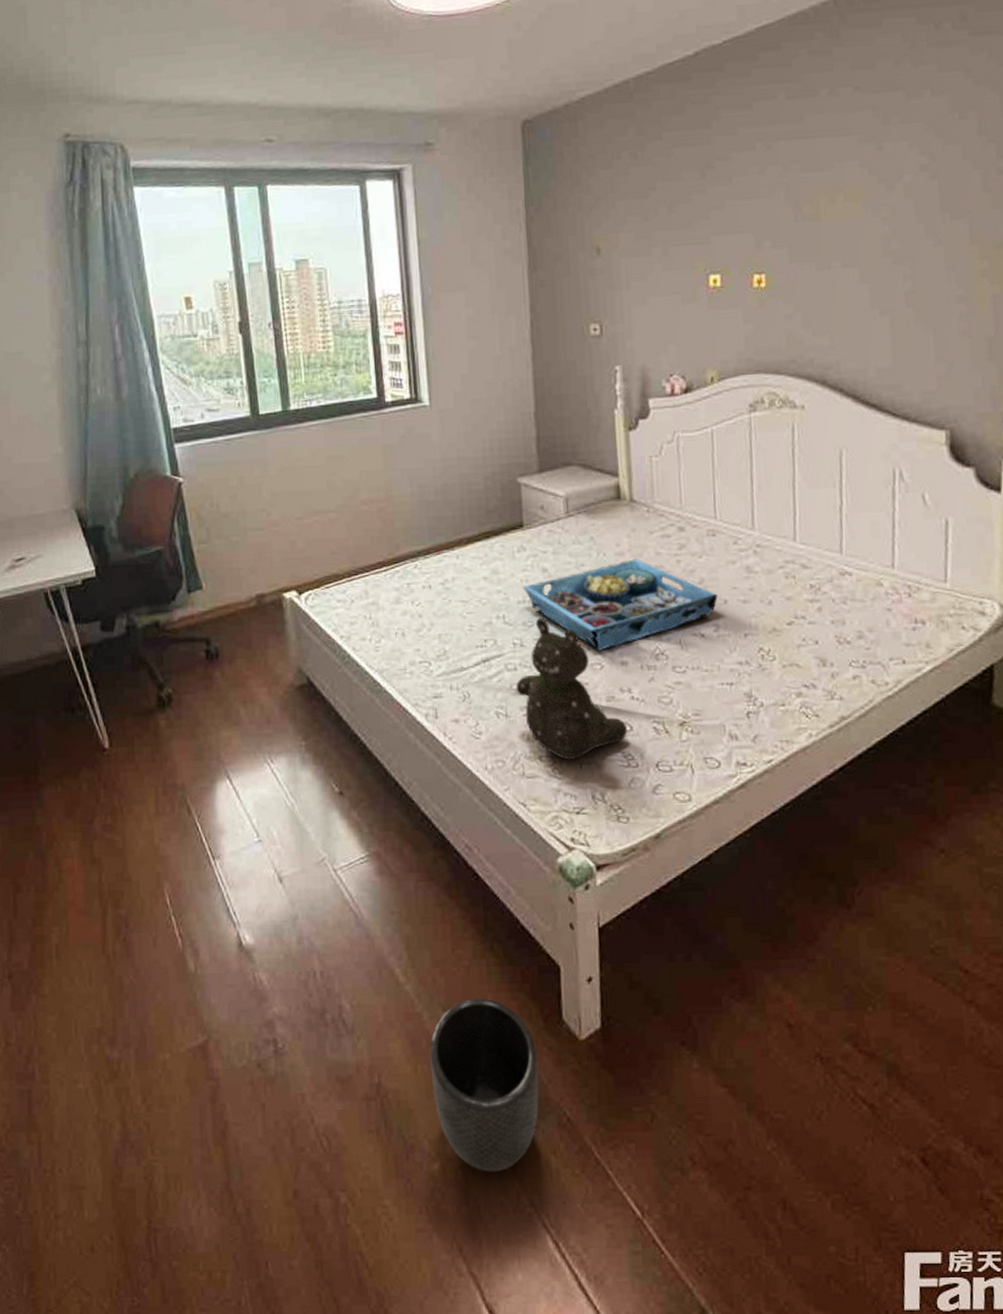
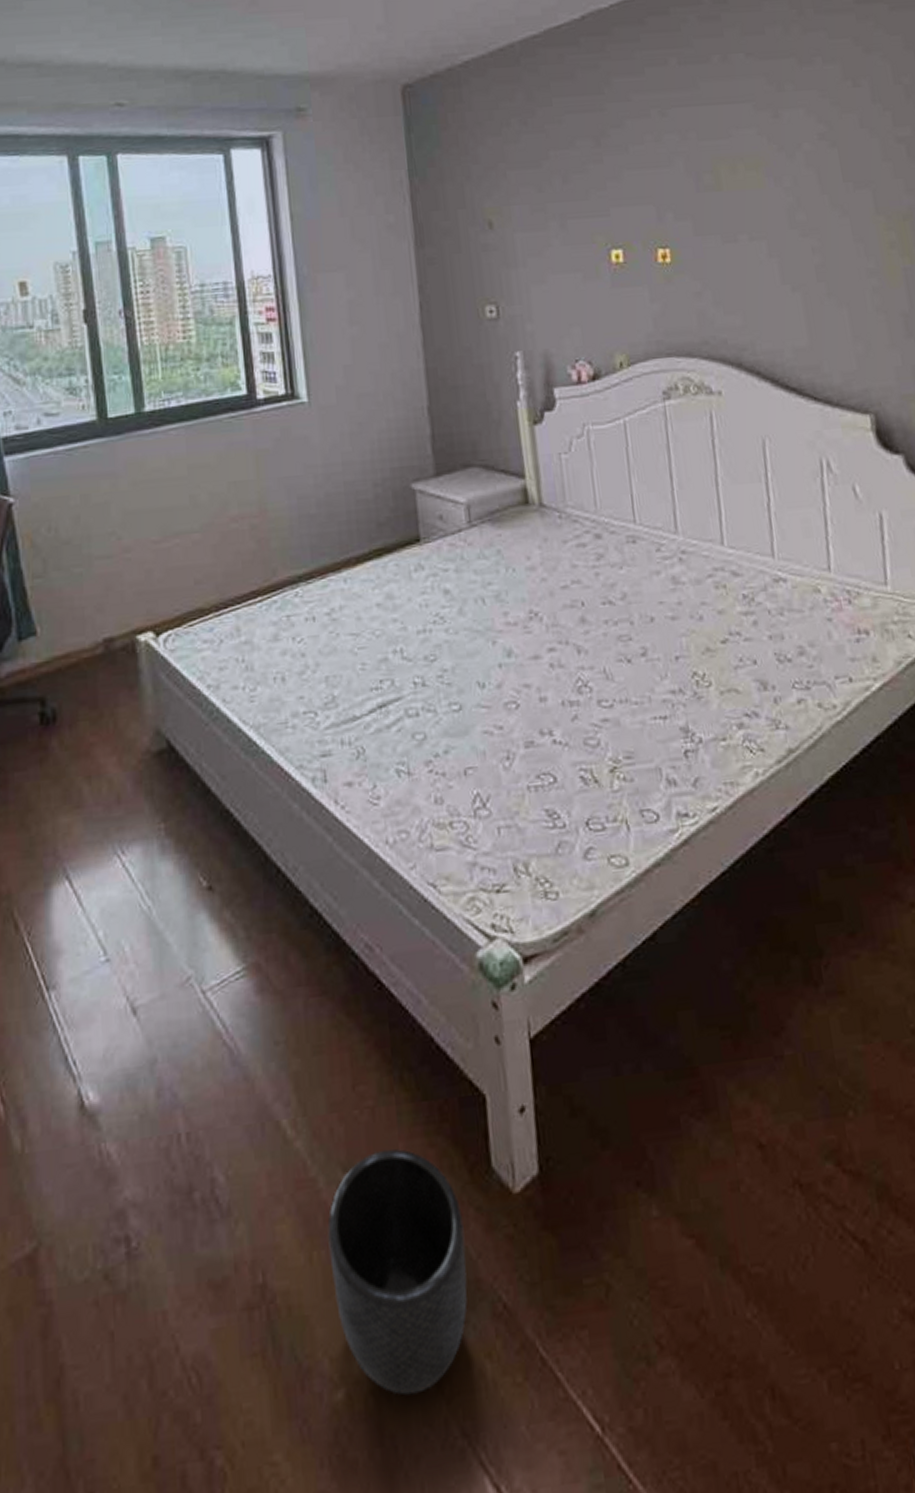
teddy bear: present [515,618,628,761] -> none [418,649,552,826]
serving tray: present [522,559,718,652] -> none [422,573,644,688]

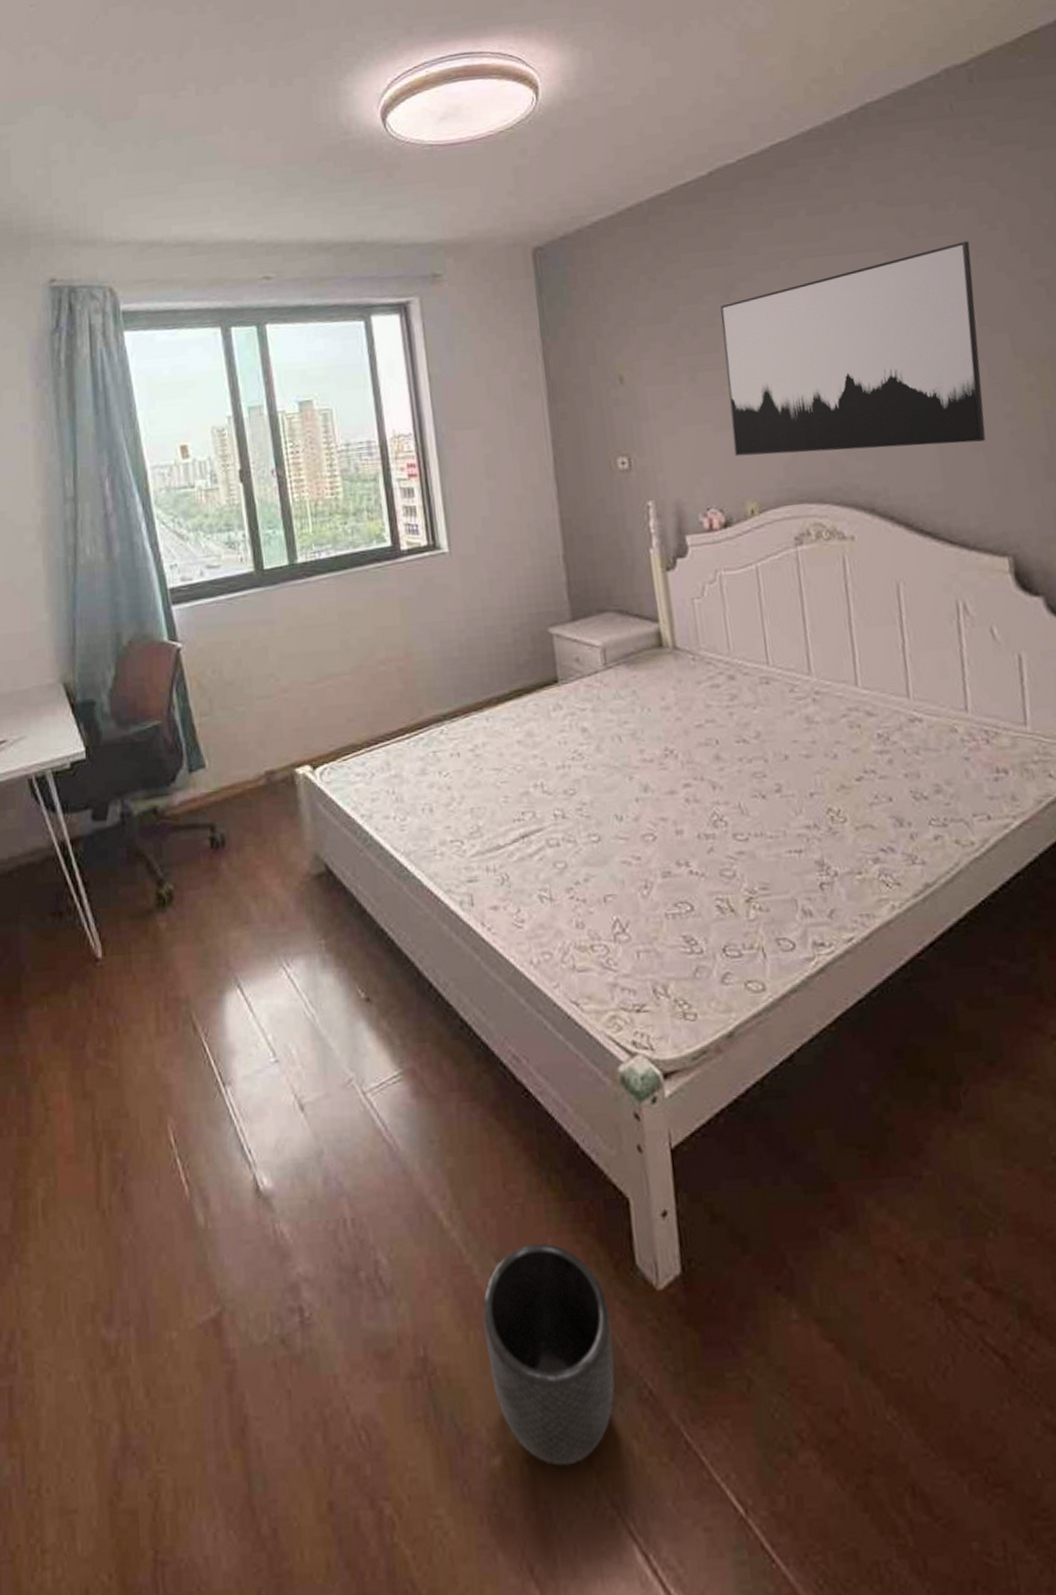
wall art: none [591,97,849,307] -> present [720,241,986,457]

